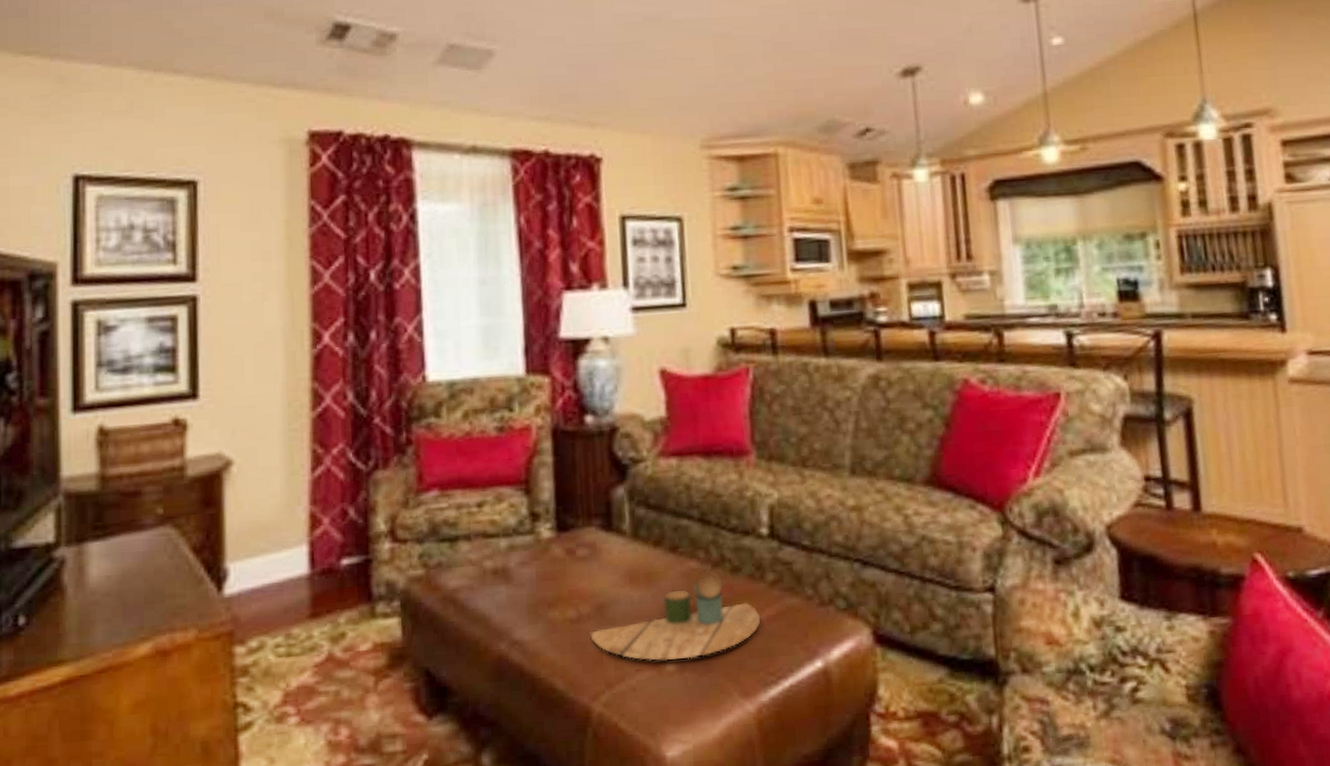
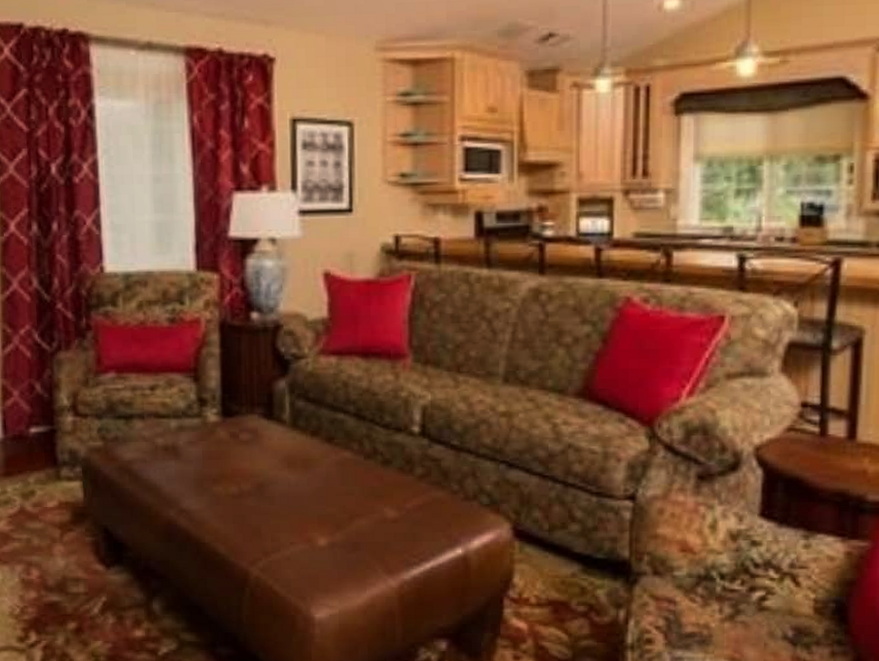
decorative tray: present [590,569,761,661] -> none [250,461,408,537]

